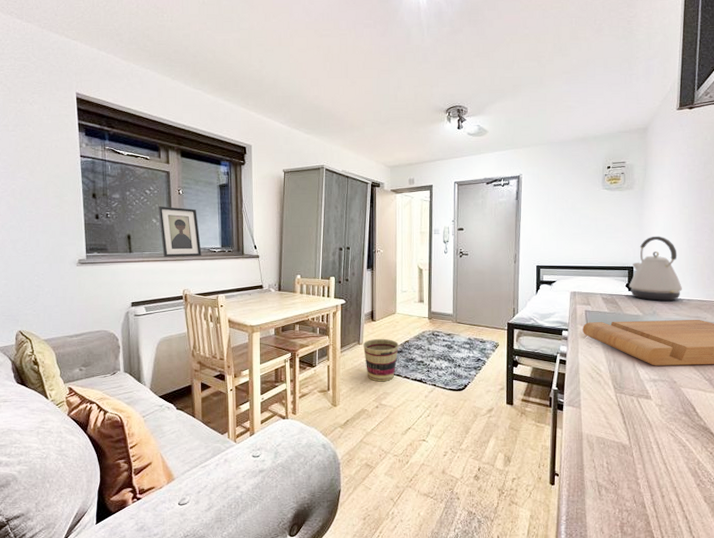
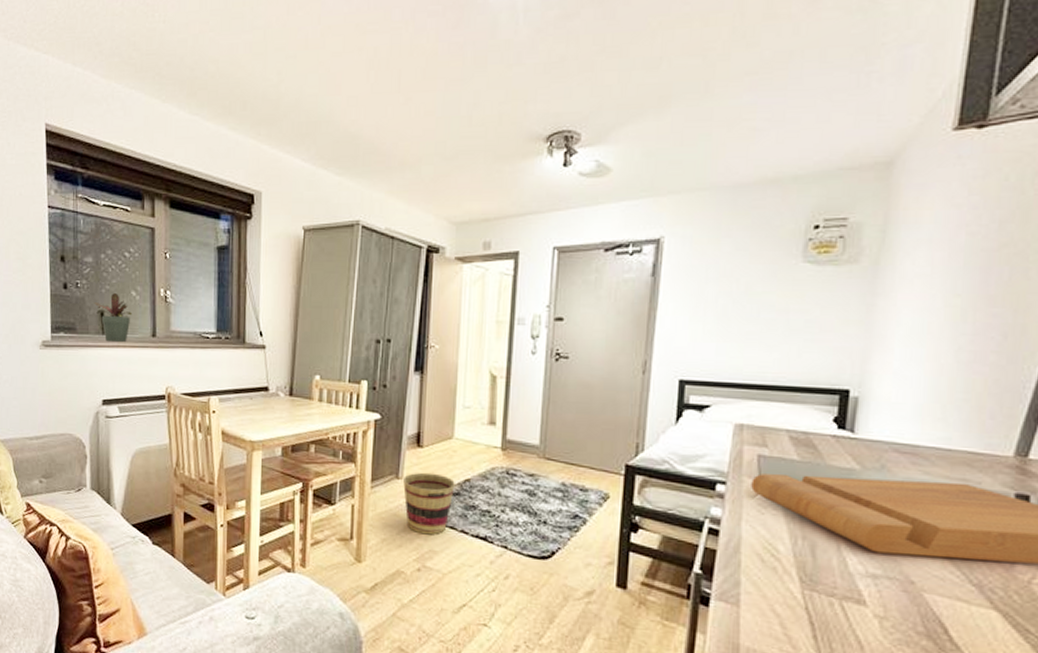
potted plant: none [122,221,154,258] -> present [94,293,133,343]
picture frame: present [158,206,202,257] -> none [138,274,191,344]
kettle: present [628,236,682,301] -> none [838,341,939,449]

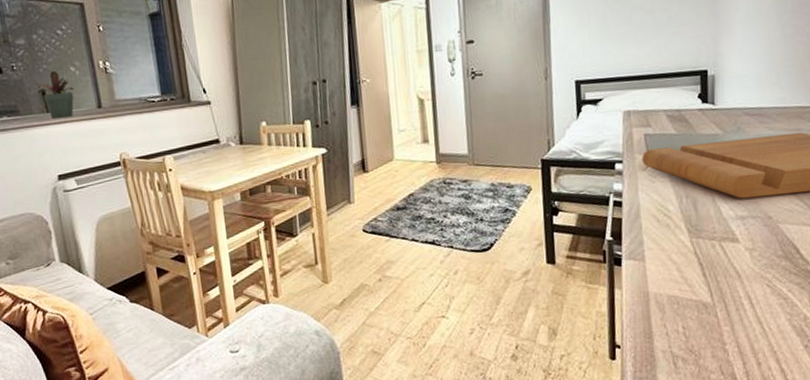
basket: present [403,472,455,535] -> none [355,193,401,249]

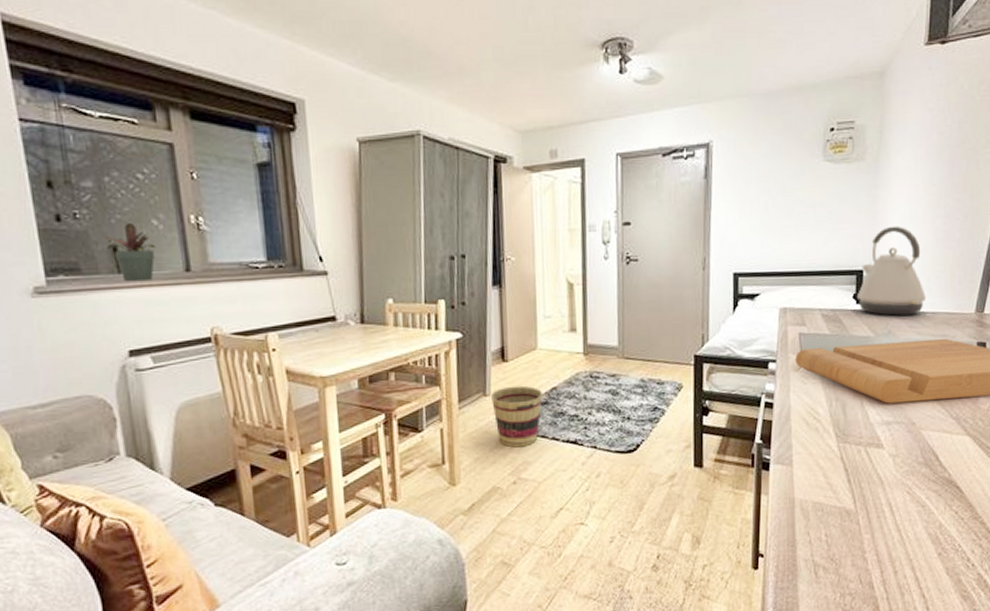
basket: none [355,193,401,249] -> present [491,385,543,448]
kettle: none [702,24,776,113] -> present [856,226,926,316]

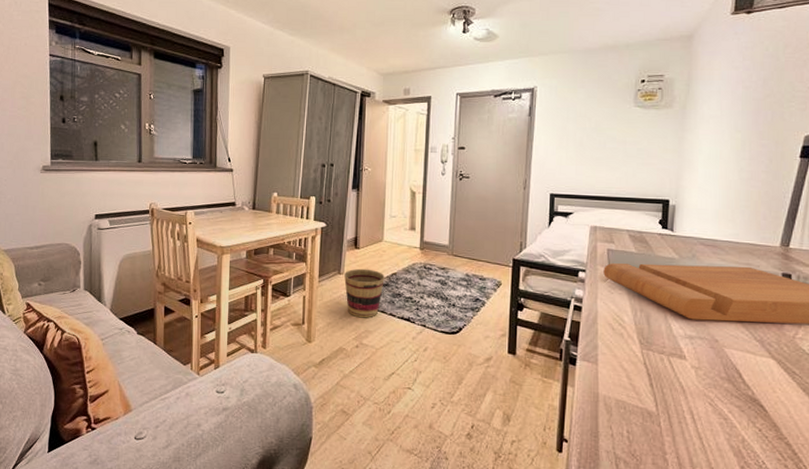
potted plant: present [102,223,157,282] -> none [89,127,122,167]
kettle: present [856,226,926,316] -> none [662,164,730,243]

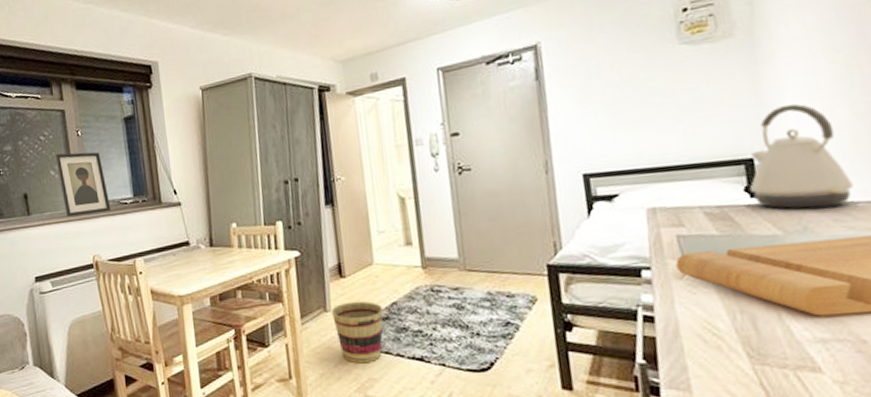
picture frame: none [127,111,172,168] -> present [55,152,111,217]
kettle: none [662,164,730,243] -> present [749,103,854,210]

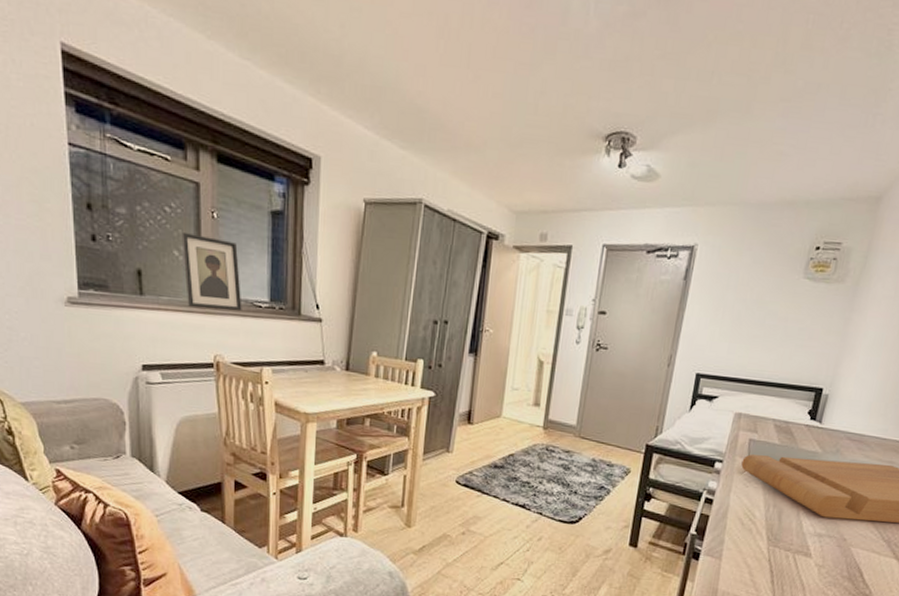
basket: present [332,301,383,364] -> none [453,447,500,503]
kettle: present [749,103,854,210] -> none [811,350,884,438]

